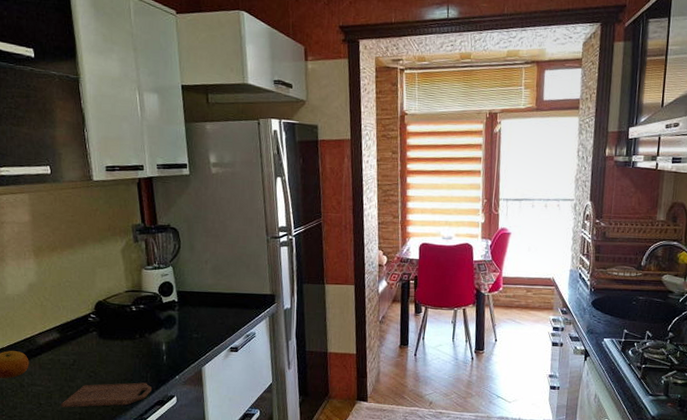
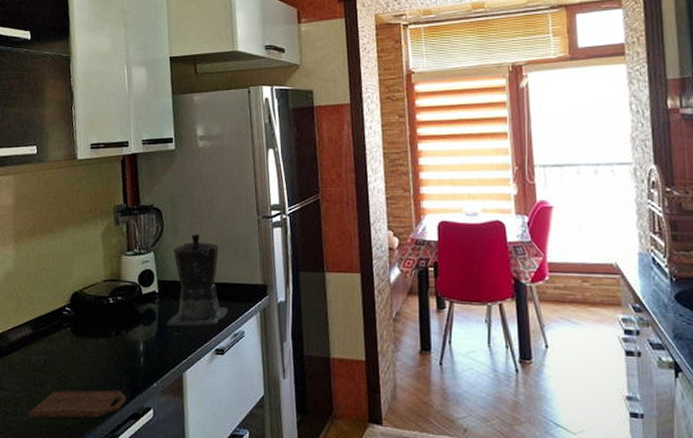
coffee maker: none [186,251,241,330] -> present [167,233,228,327]

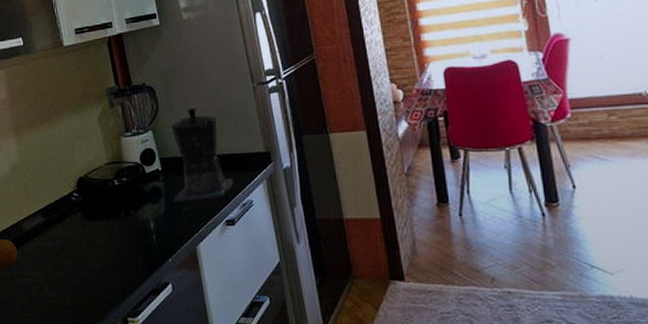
cutting board: present [27,390,127,419] -> none [51,268,145,301]

